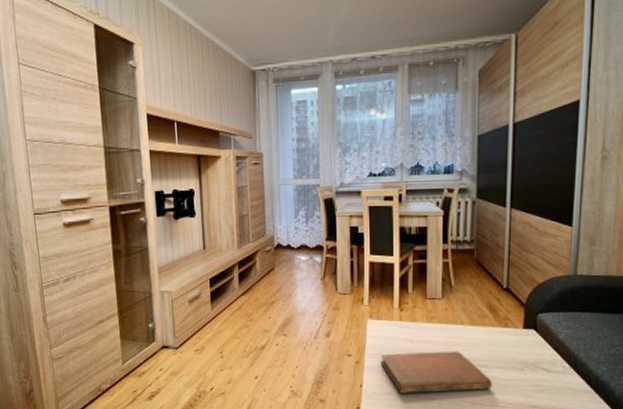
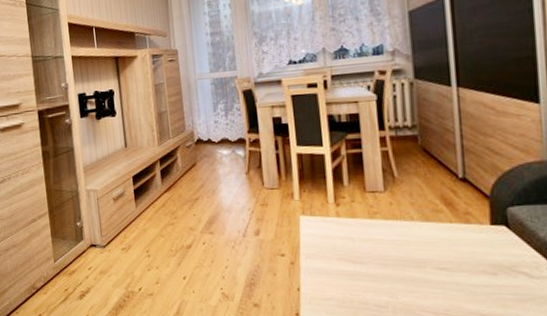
notebook: present [380,351,492,393] -> none [318,251,458,299]

